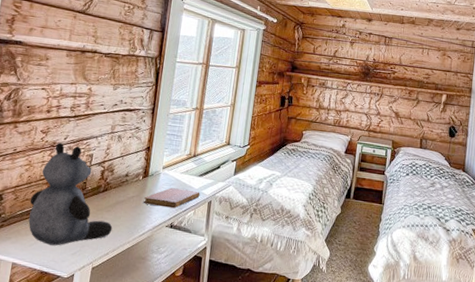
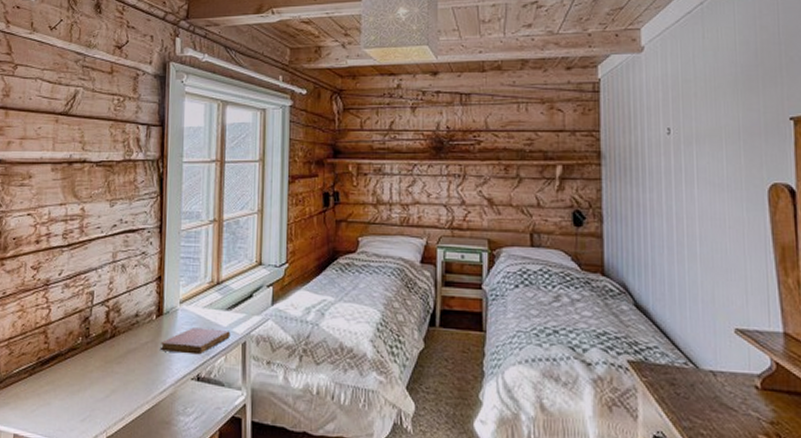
teddy bear: present [28,142,113,246] -> none [26,279,126,411]

